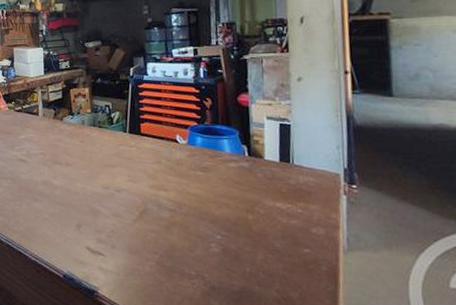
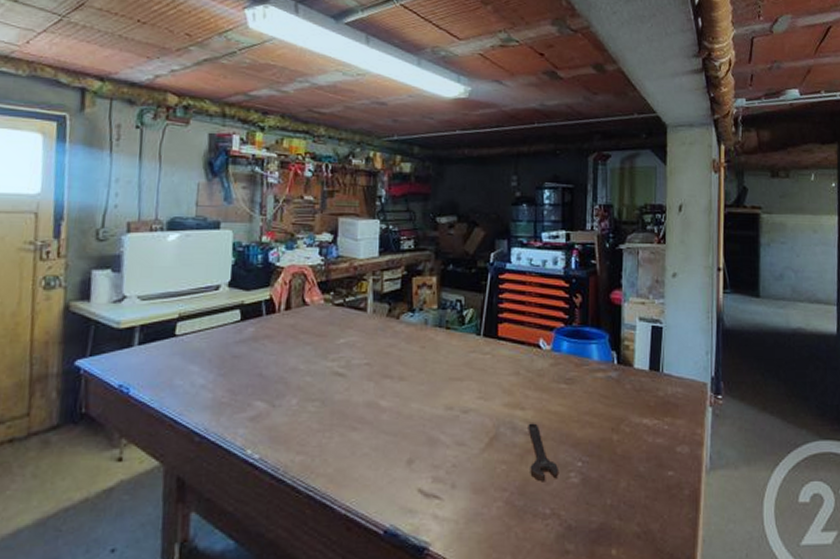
wrench: none [171,202,200,248] -> present [528,423,558,481]

